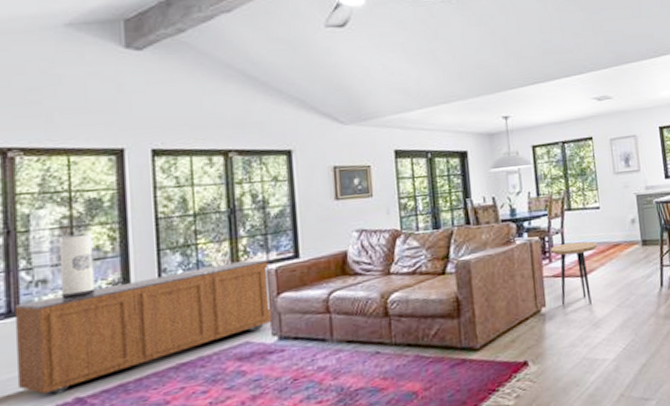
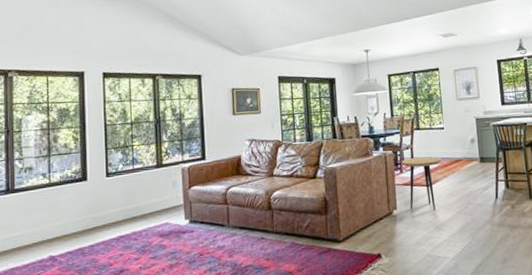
sideboard: present [14,260,272,395] -> none [11,160,185,252]
table lamp: present [58,233,95,301] -> none [40,134,64,183]

